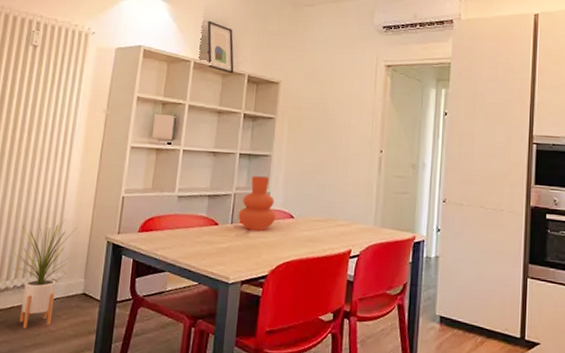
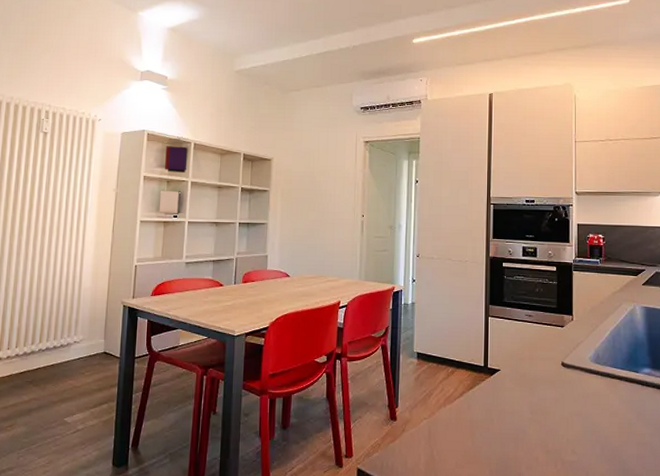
house plant: present [12,217,77,329] -> none [36,287,95,386]
books: none [160,64,186,95] -> present [164,146,187,173]
picture frame: present [207,20,234,74] -> none [204,106,231,153]
vase: present [238,176,276,231] -> none [240,242,274,289]

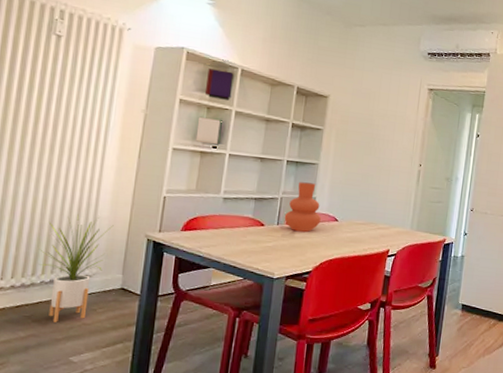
house plant: none [36,287,95,386] -> present [38,214,114,322]
vase: none [240,242,274,289] -> present [284,182,321,232]

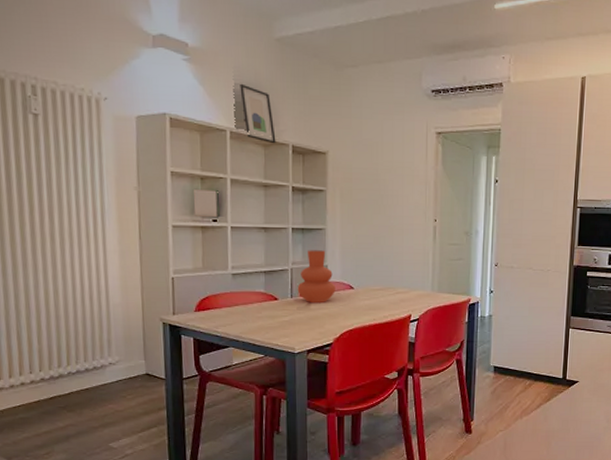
house plant: present [38,214,114,322] -> none [59,303,127,411]
books: present [204,68,233,100] -> none [195,134,223,168]
picture frame: none [255,29,283,85] -> present [240,83,276,144]

